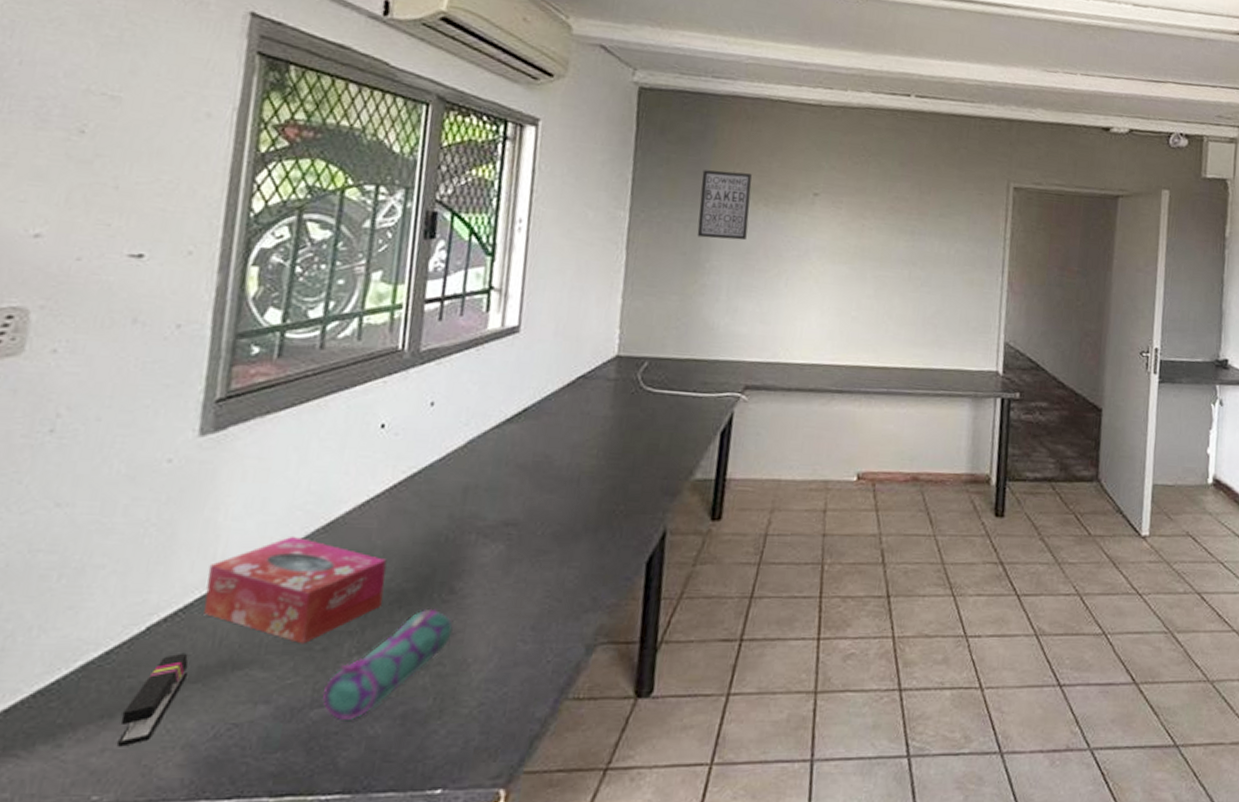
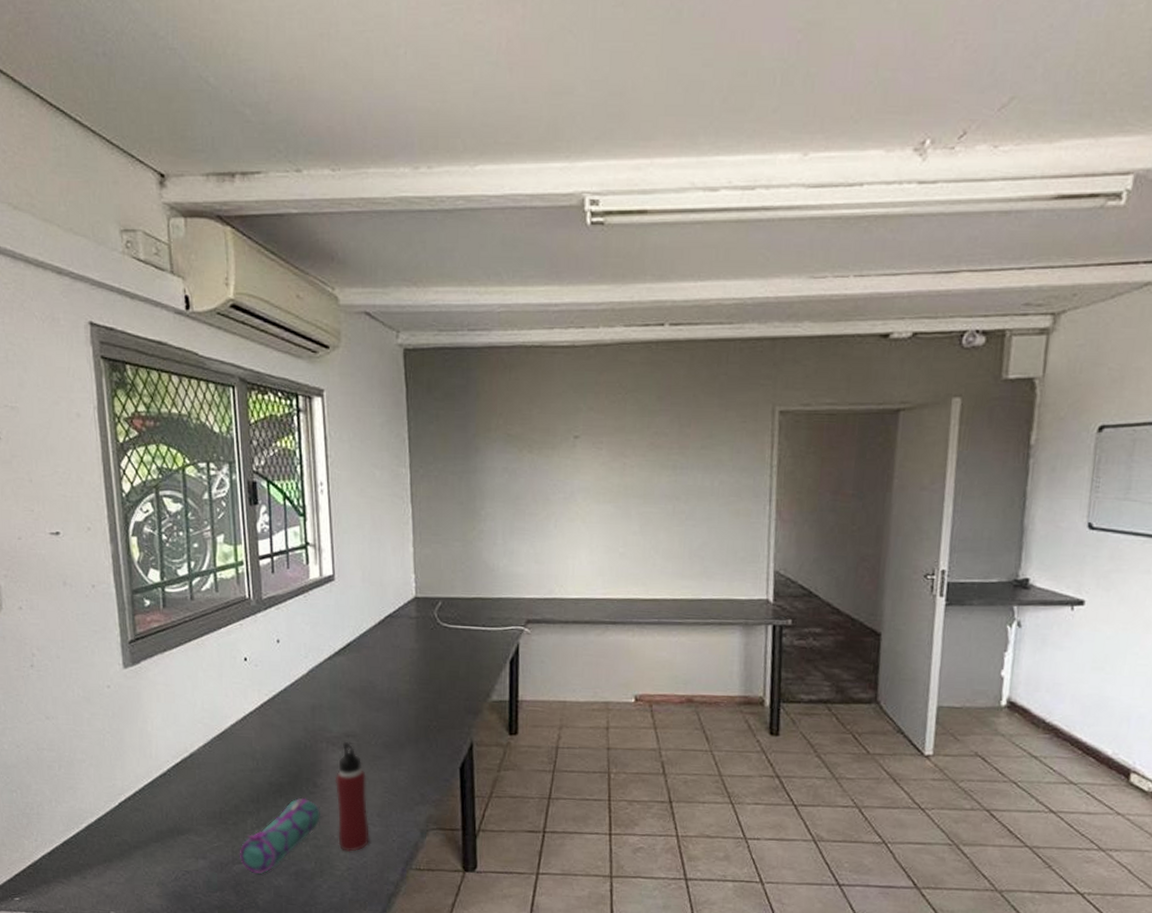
stapler: present [116,653,189,747] -> none [116,821,151,881]
tissue box: present [204,535,387,645] -> none [149,742,267,820]
water bottle: none [471,531,524,680] -> present [335,741,369,852]
wall art: present [697,170,752,241] -> none [469,422,516,488]

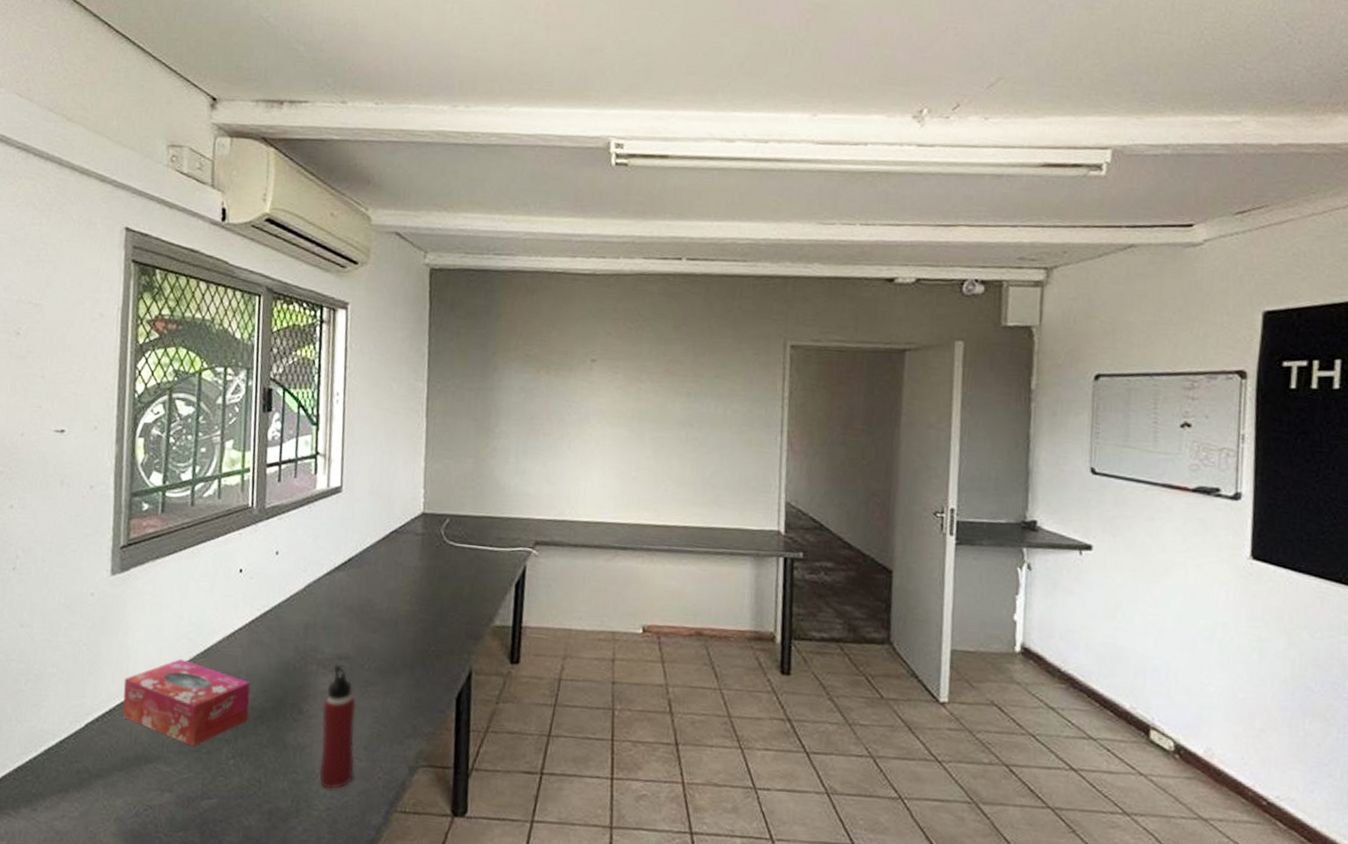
tissue box: none [149,742,267,820] -> present [122,658,250,747]
pencil case: present [239,797,320,875] -> none [209,725,303,813]

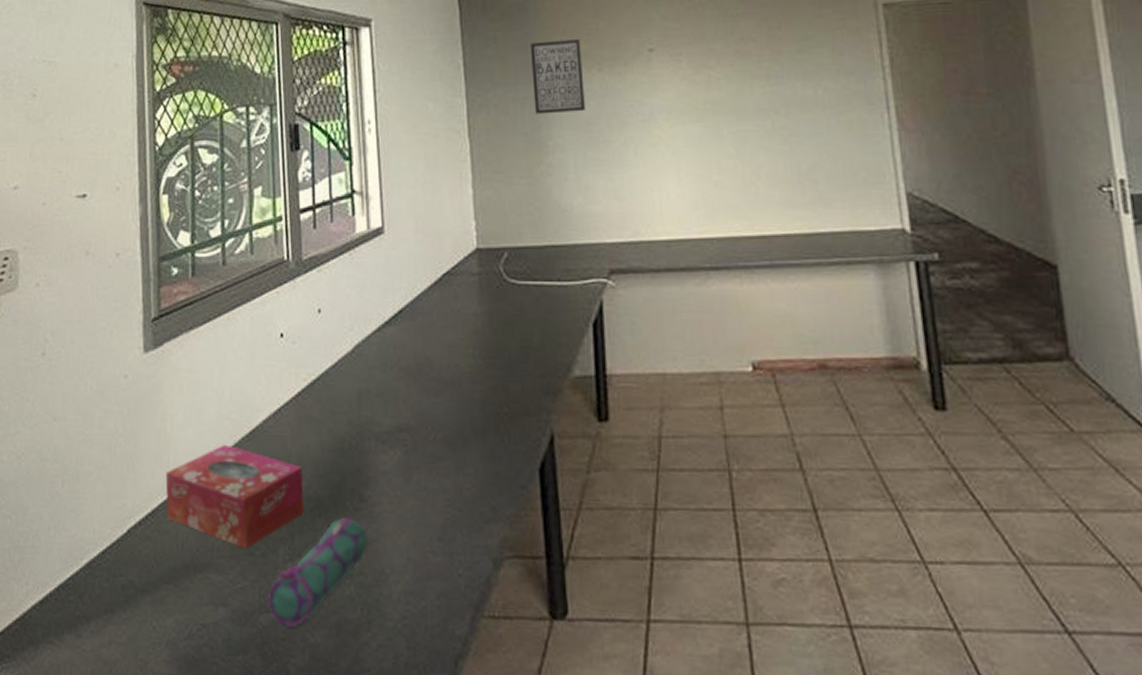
pencil case: none [209,725,303,813] -> present [267,516,368,628]
water bottle: present [319,664,356,789] -> none [385,437,429,593]
wall art: none [486,341,534,407] -> present [530,39,585,115]

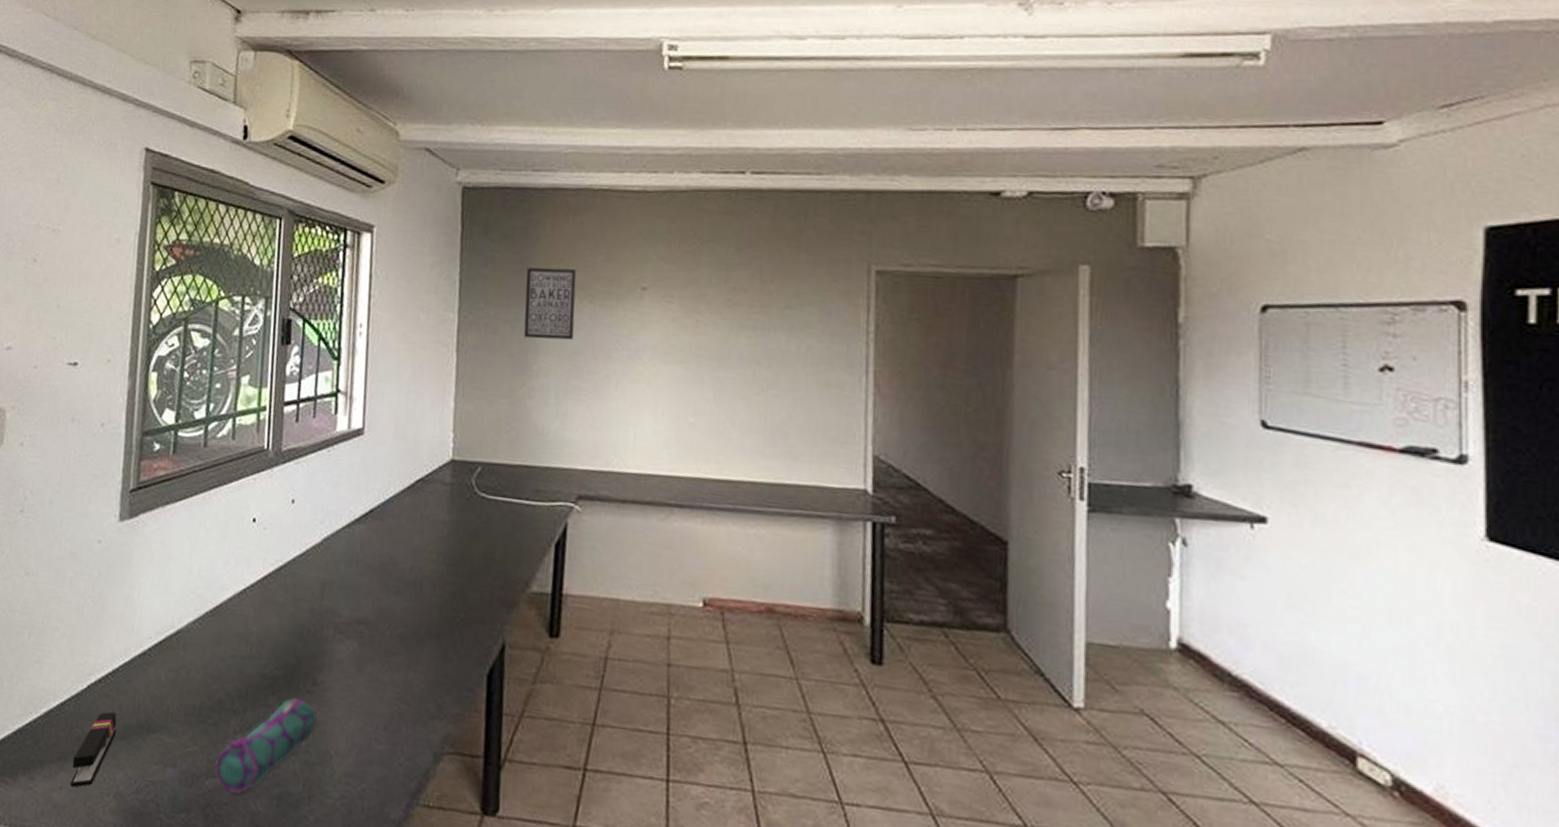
stapler: none [119,554,163,640] -> present [69,711,117,788]
tissue box: present [165,444,304,550] -> none [126,616,261,717]

